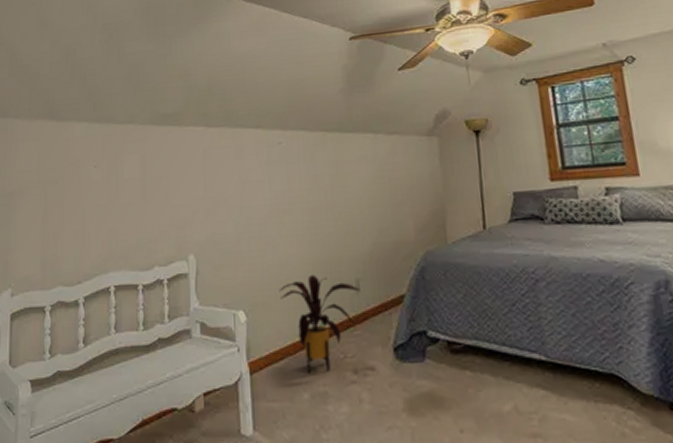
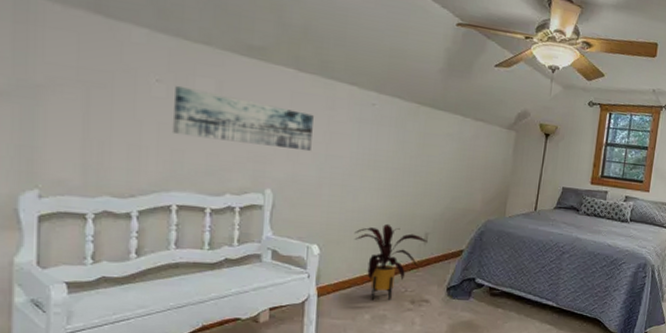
wall art: none [107,166,226,215] -> present [171,85,314,151]

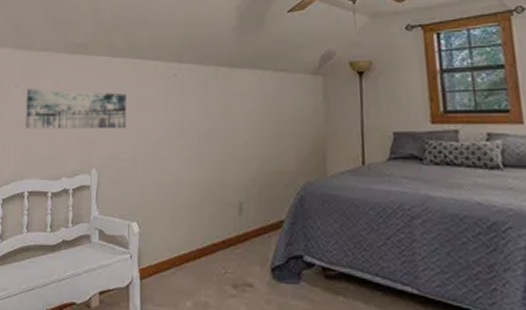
house plant: present [354,223,428,301] -> none [169,195,243,284]

